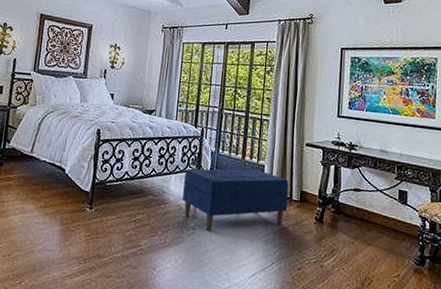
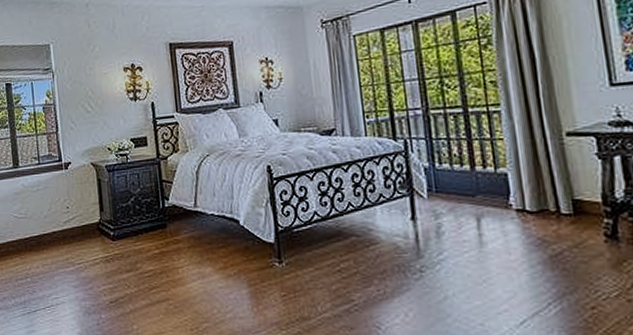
bench: present [183,168,289,232] -> none [393,180,556,273]

